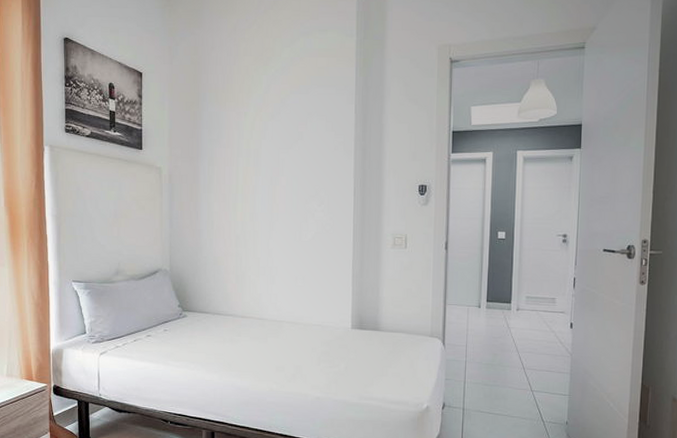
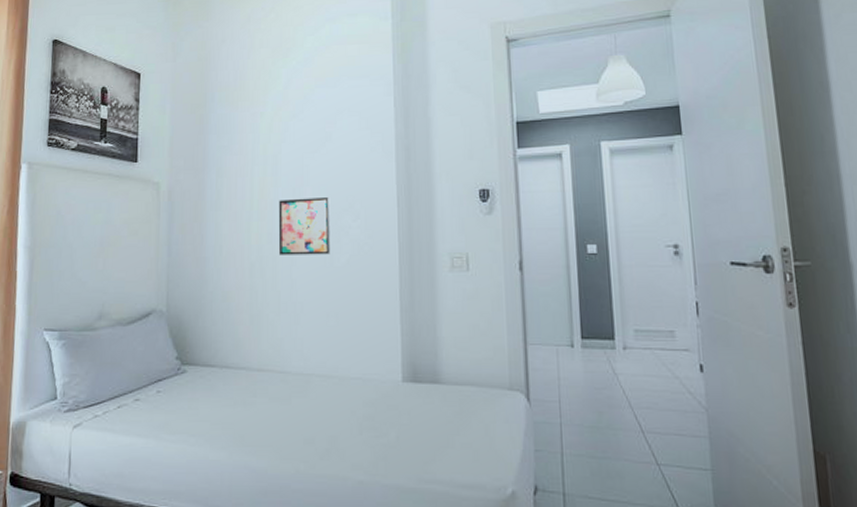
wall art: none [258,185,301,231] -> present [278,196,331,255]

